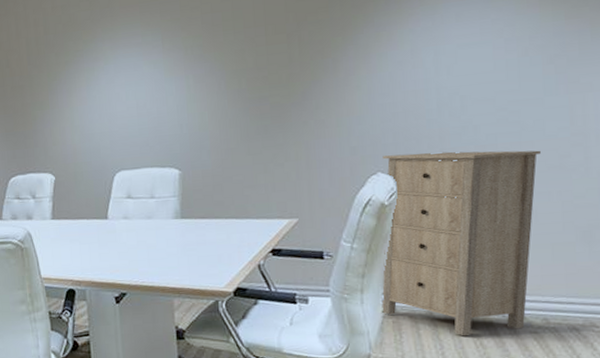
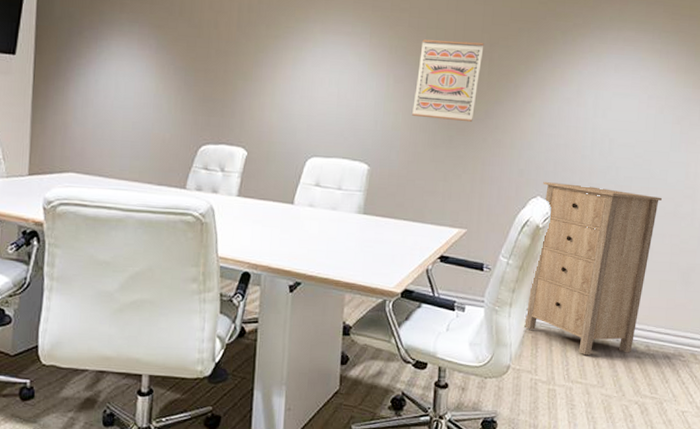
wall art: none [218,23,291,113] -> present [412,39,484,123]

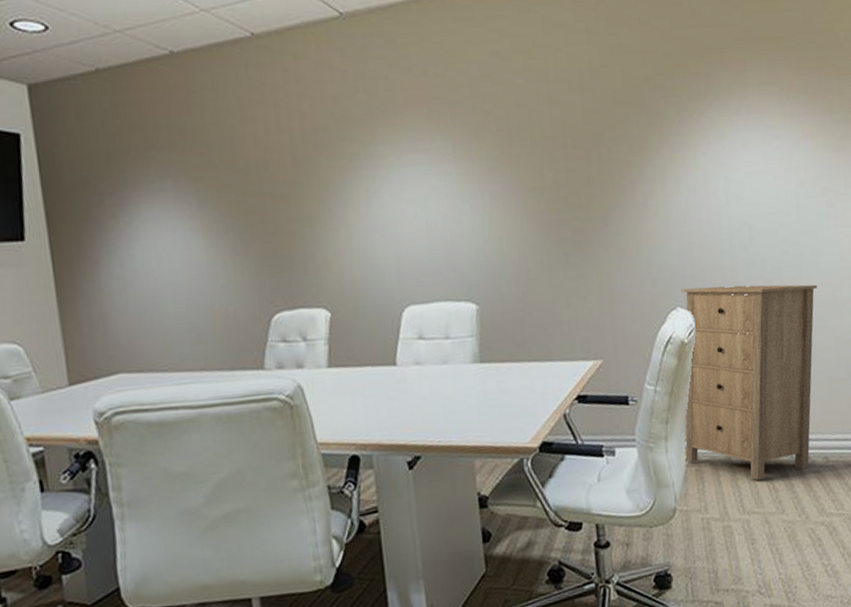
wall art: present [412,39,484,123] -> none [515,137,590,237]

